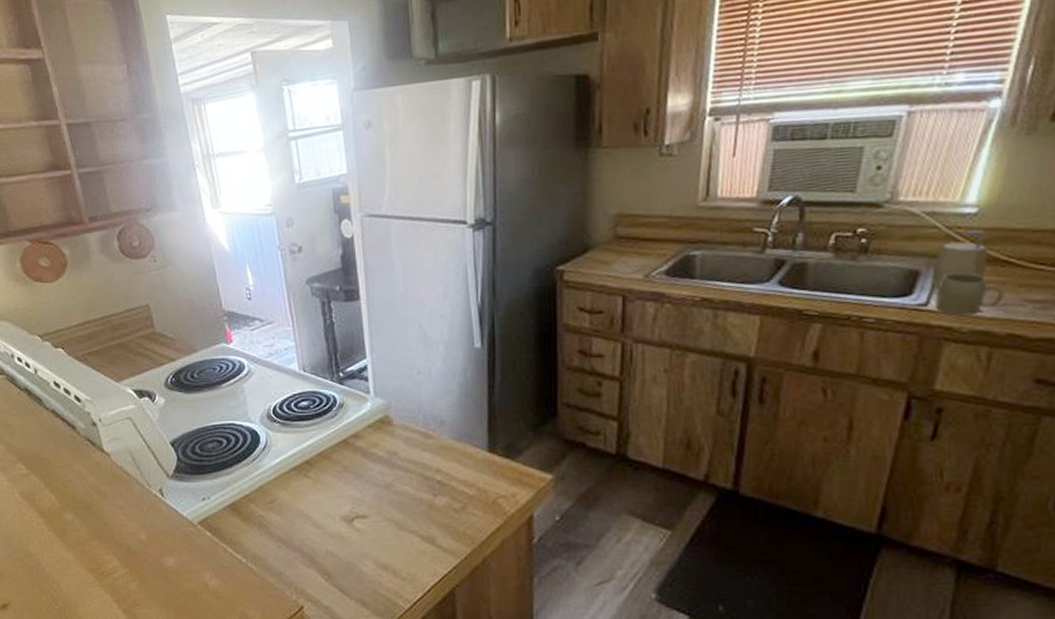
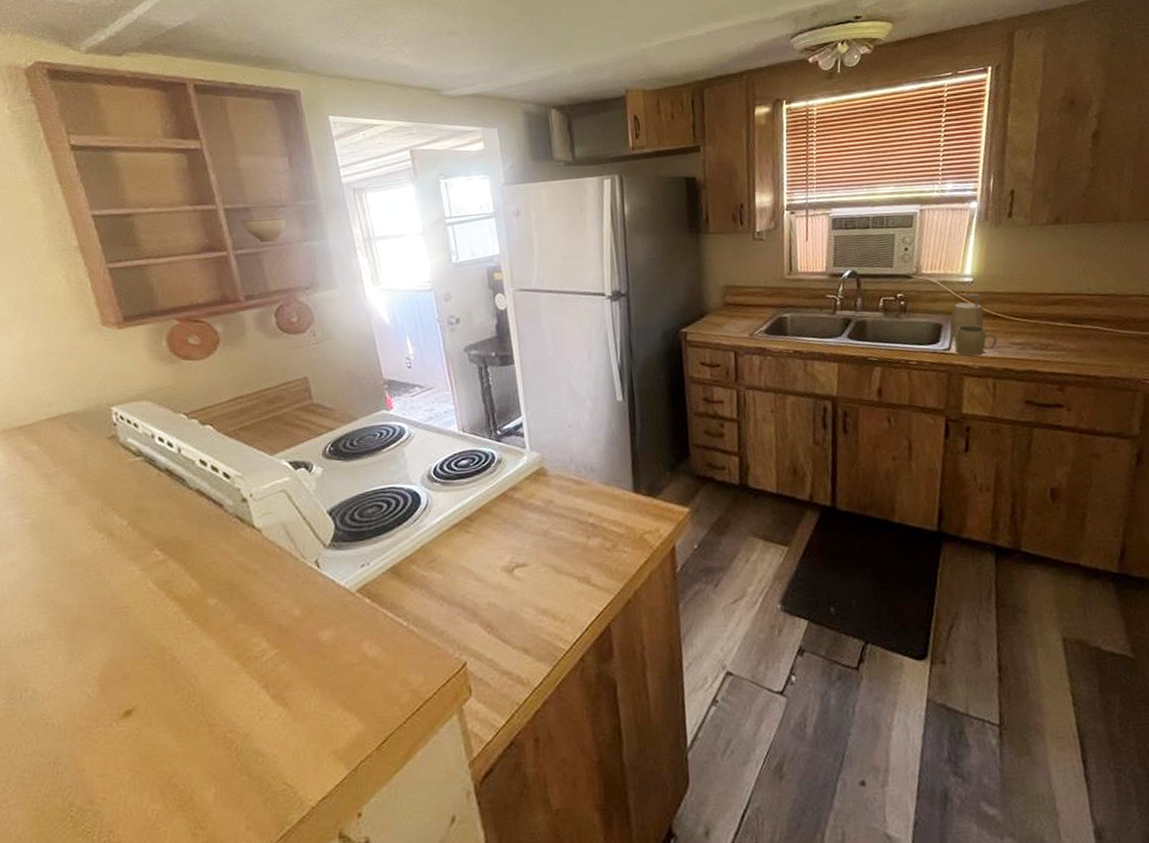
bowl: none [82,132,127,161] -> present [240,217,287,243]

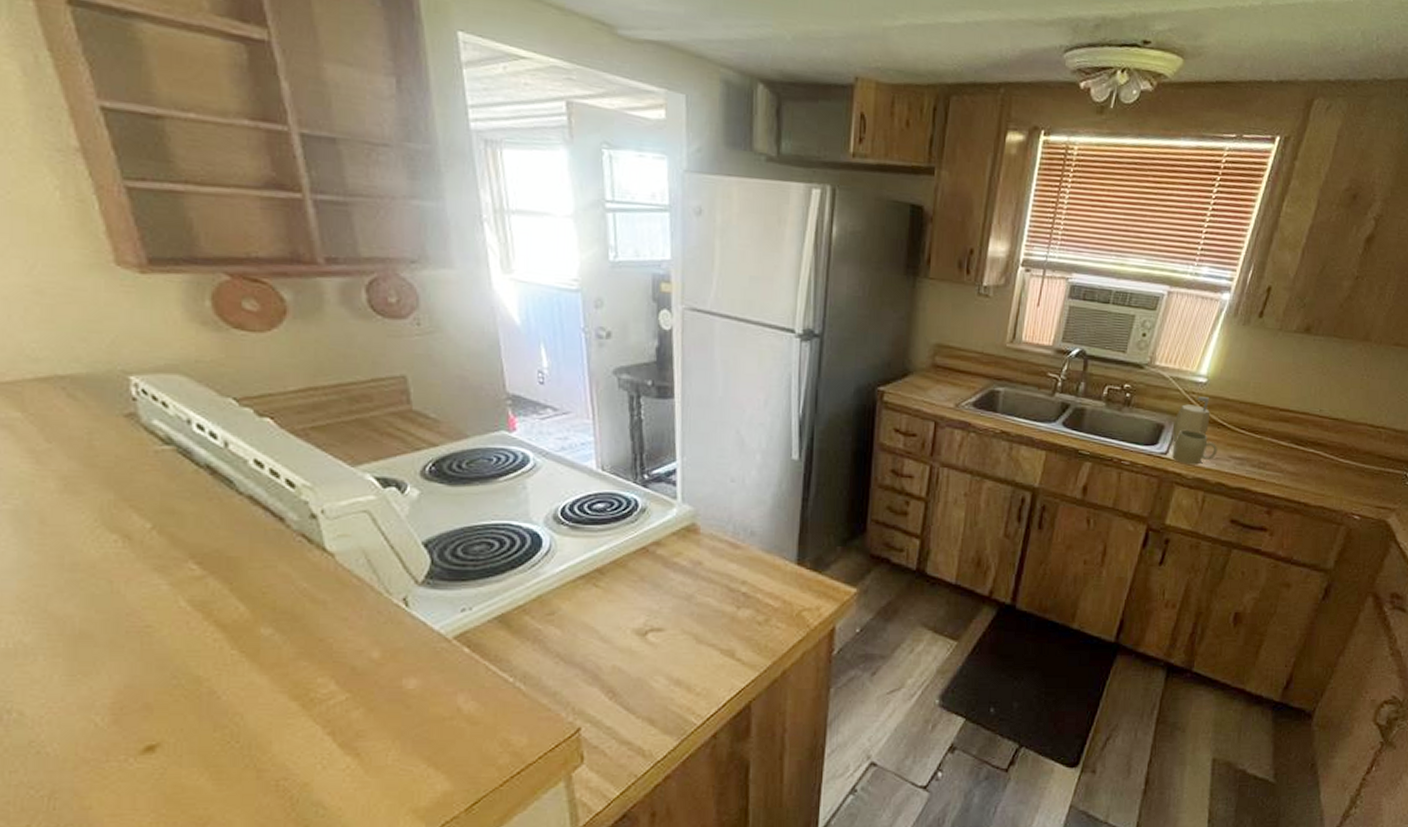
bowl: present [240,217,287,243] -> none [323,153,389,192]

